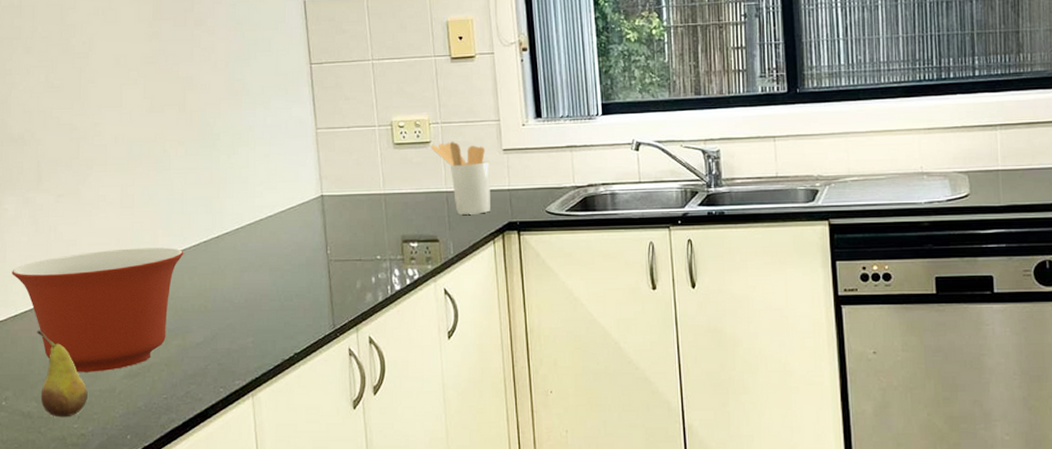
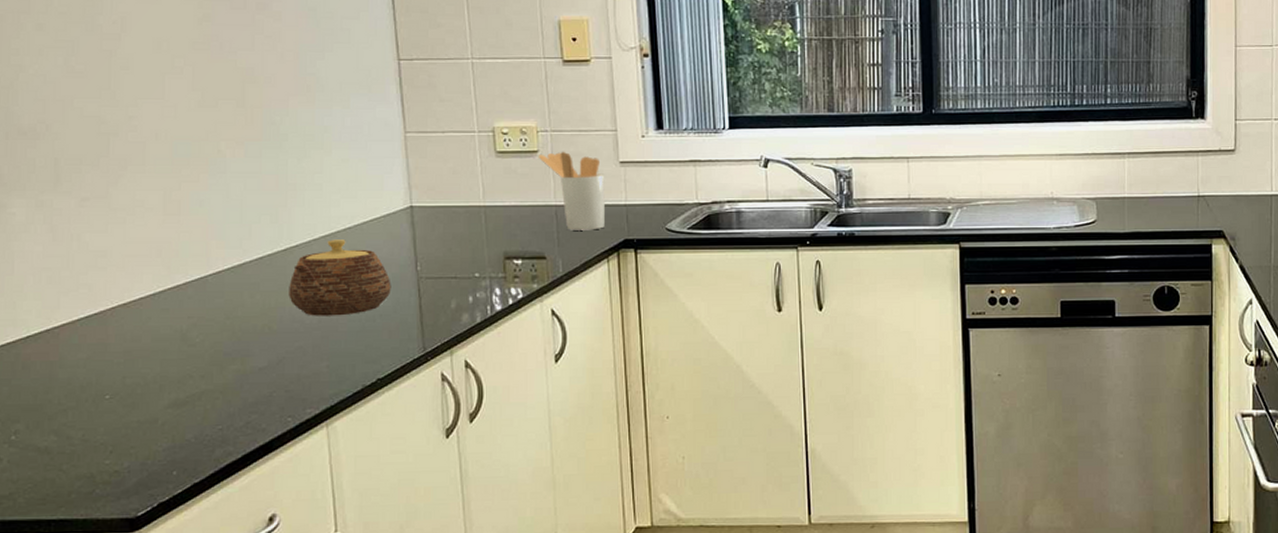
mixing bowl: present [12,247,184,373] -> none [22,261,244,402]
fruit: present [36,330,88,418] -> none [55,353,122,453]
teapot: none [221,227,306,296] -> present [289,240,391,316]

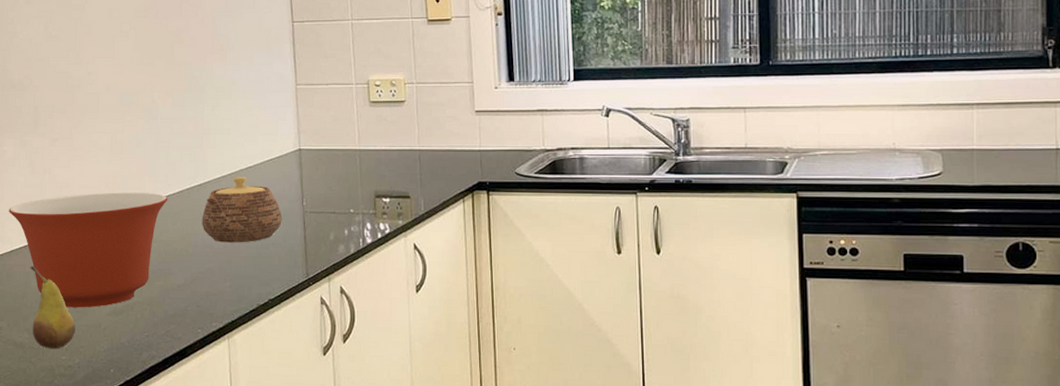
mixing bowl: none [22,261,244,402] -> present [9,192,168,308]
fruit: none [55,353,122,453] -> present [30,266,76,349]
utensil holder: present [539,151,605,230] -> none [406,101,462,173]

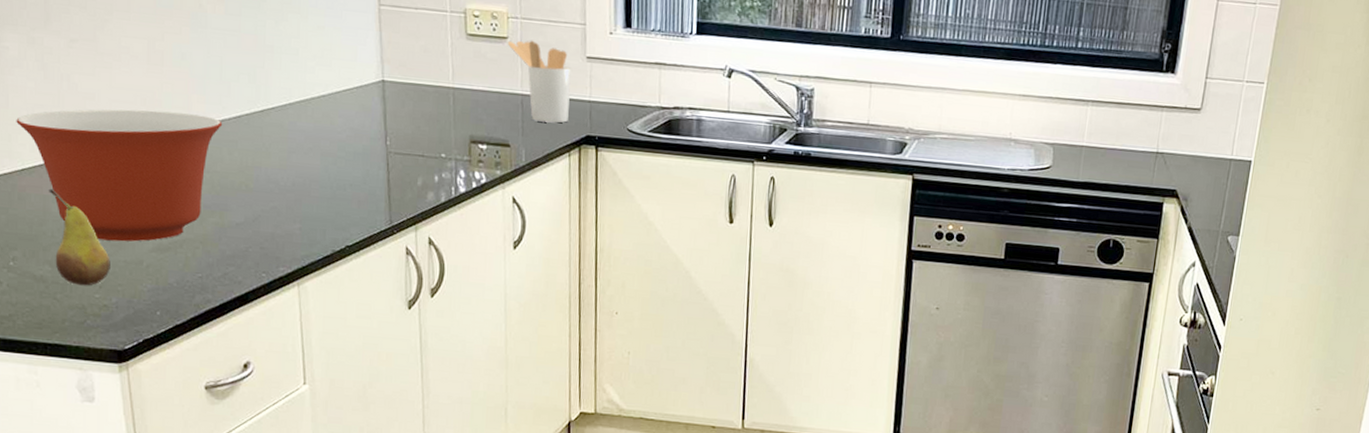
teapot: present [202,177,282,243] -> none [265,105,362,182]
utensil holder: none [406,101,462,173] -> present [508,40,571,123]

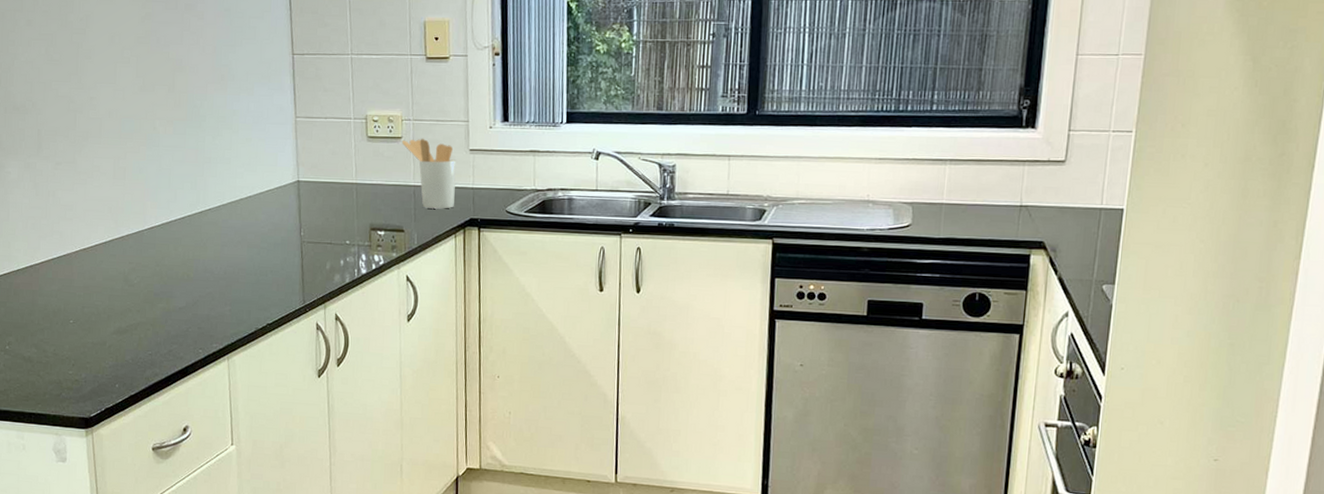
mixing bowl: present [16,109,223,242] -> none [14,216,170,327]
fruit: present [48,188,111,286] -> none [36,284,82,364]

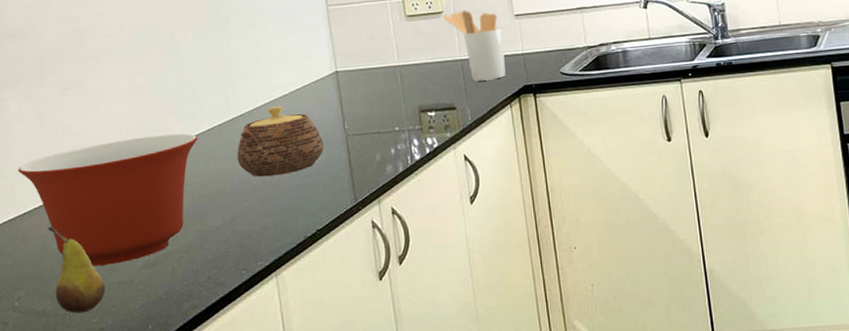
mixing bowl: none [14,216,170,327] -> present [18,133,198,266]
fruit: none [36,284,82,364] -> present [47,226,105,314]
teapot: none [203,206,281,270] -> present [237,106,324,177]

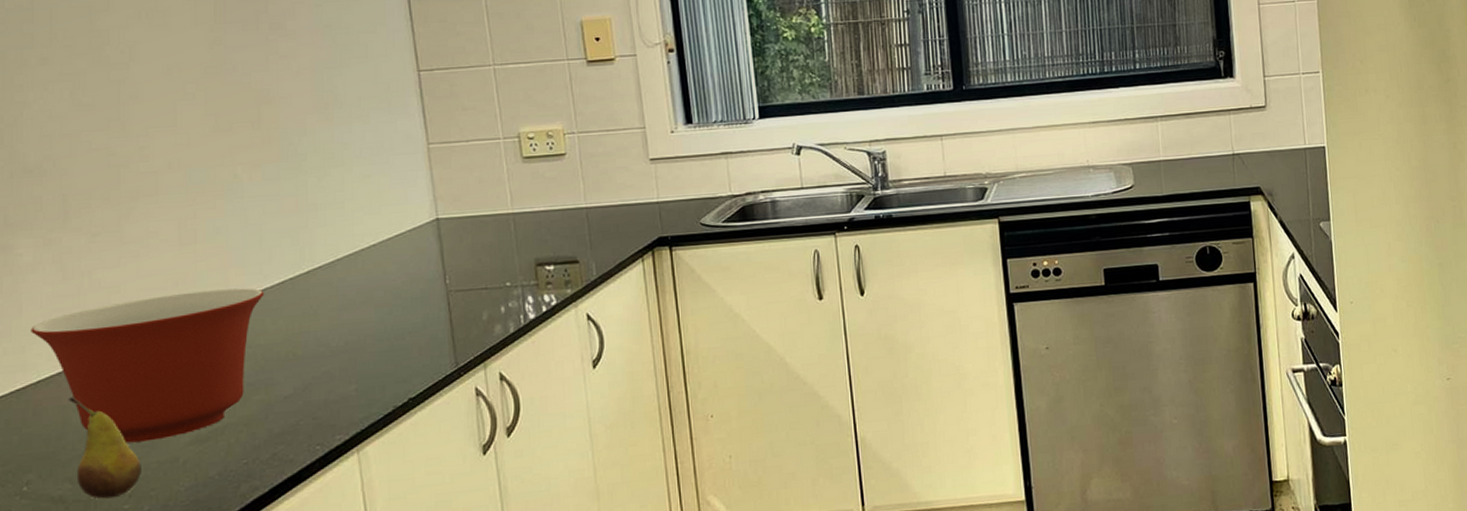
teapot: present [237,106,324,177] -> none [313,257,420,339]
utensil holder: present [443,10,506,82] -> none [567,152,638,232]

